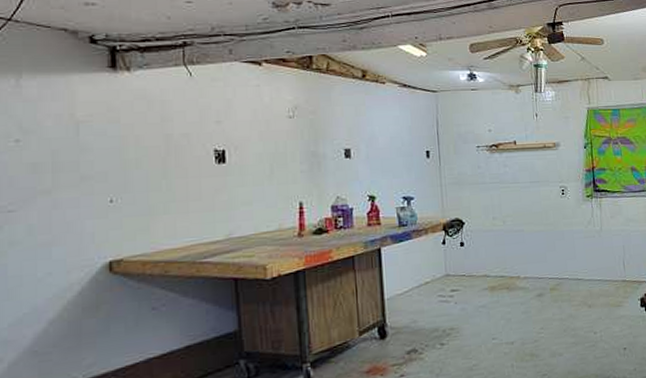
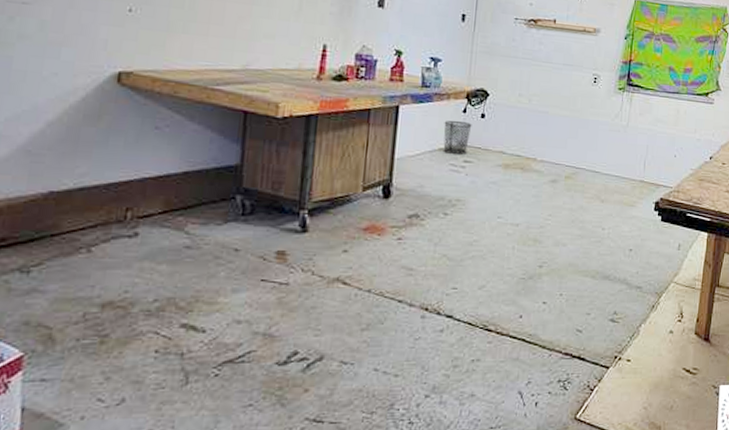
waste bin: none [426,252,453,287] -> present [443,120,472,155]

